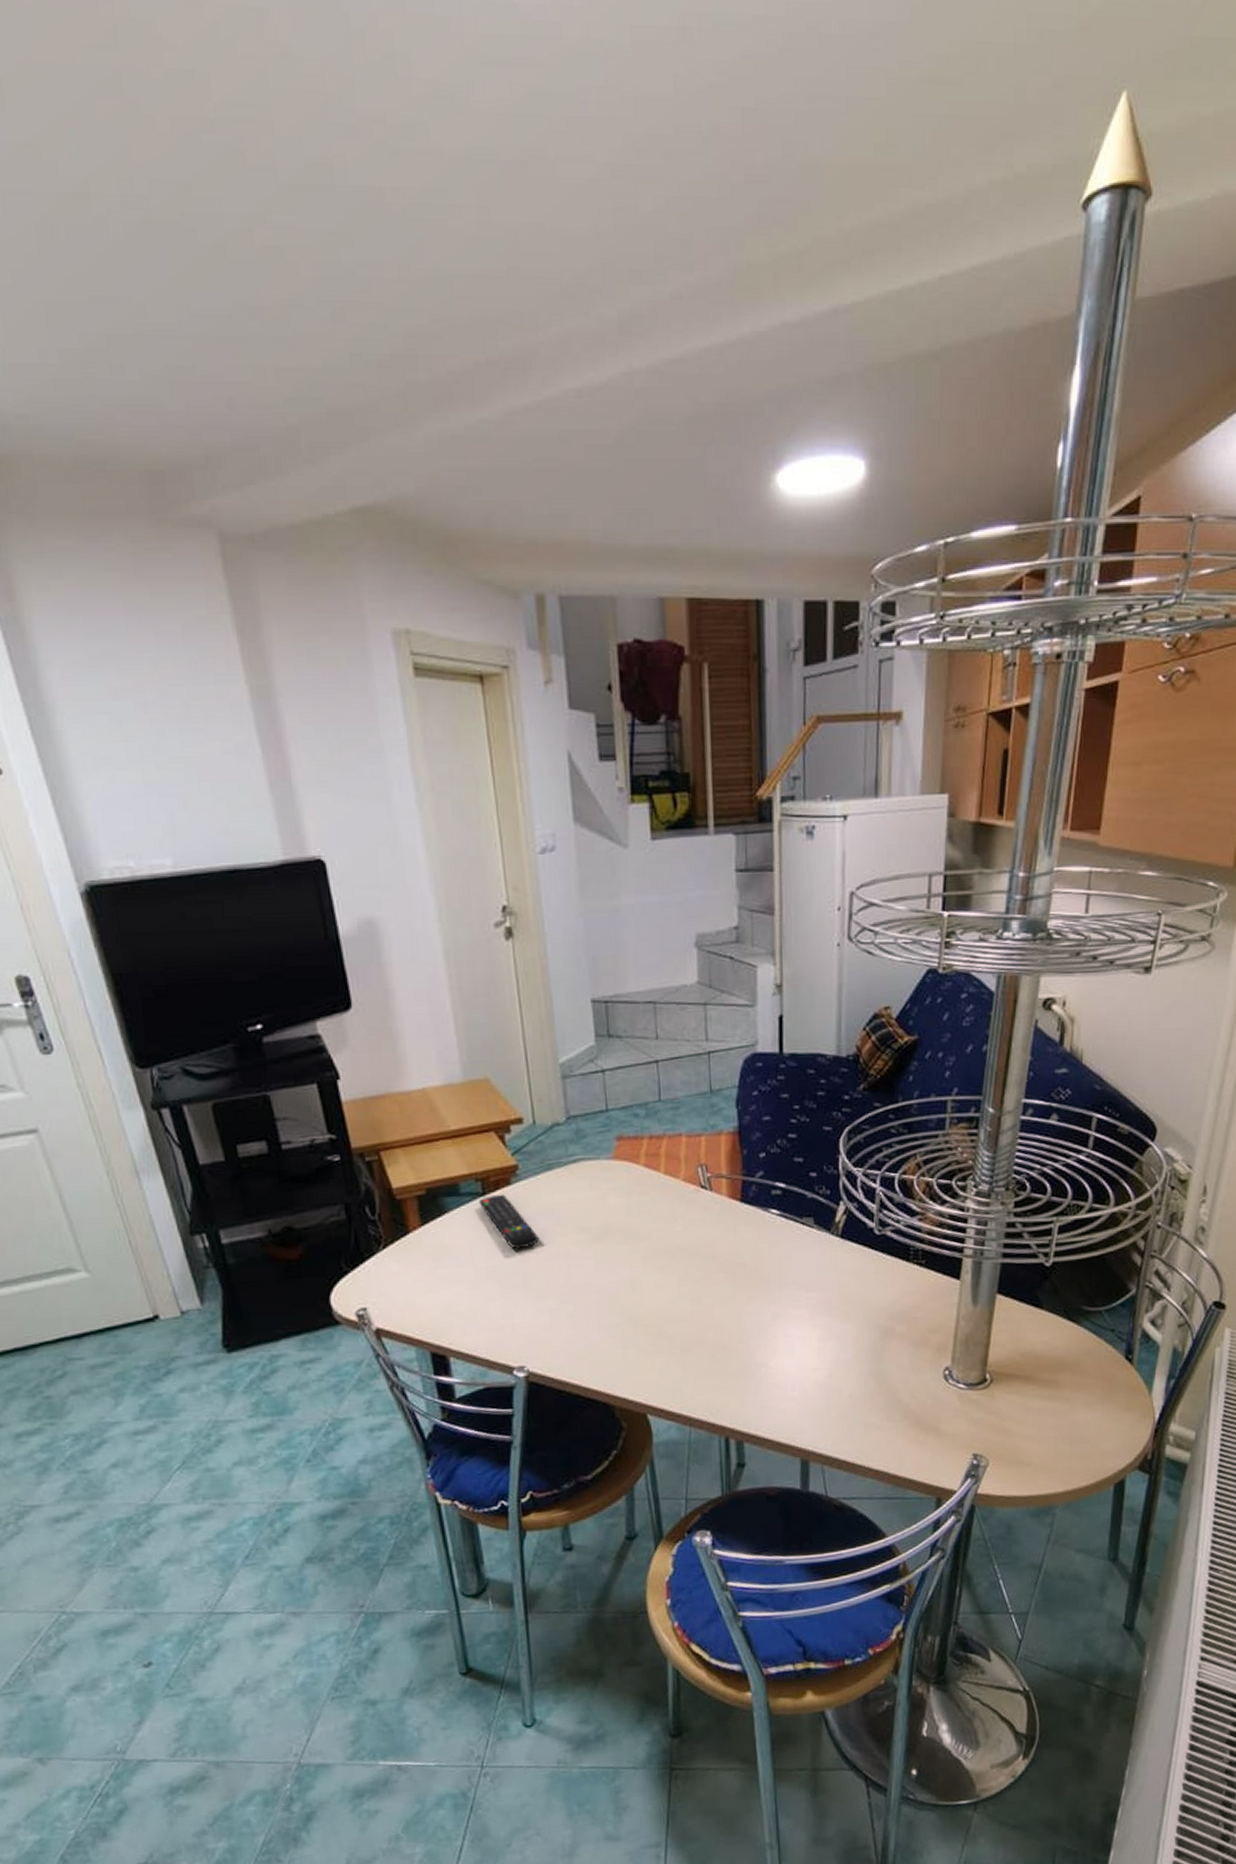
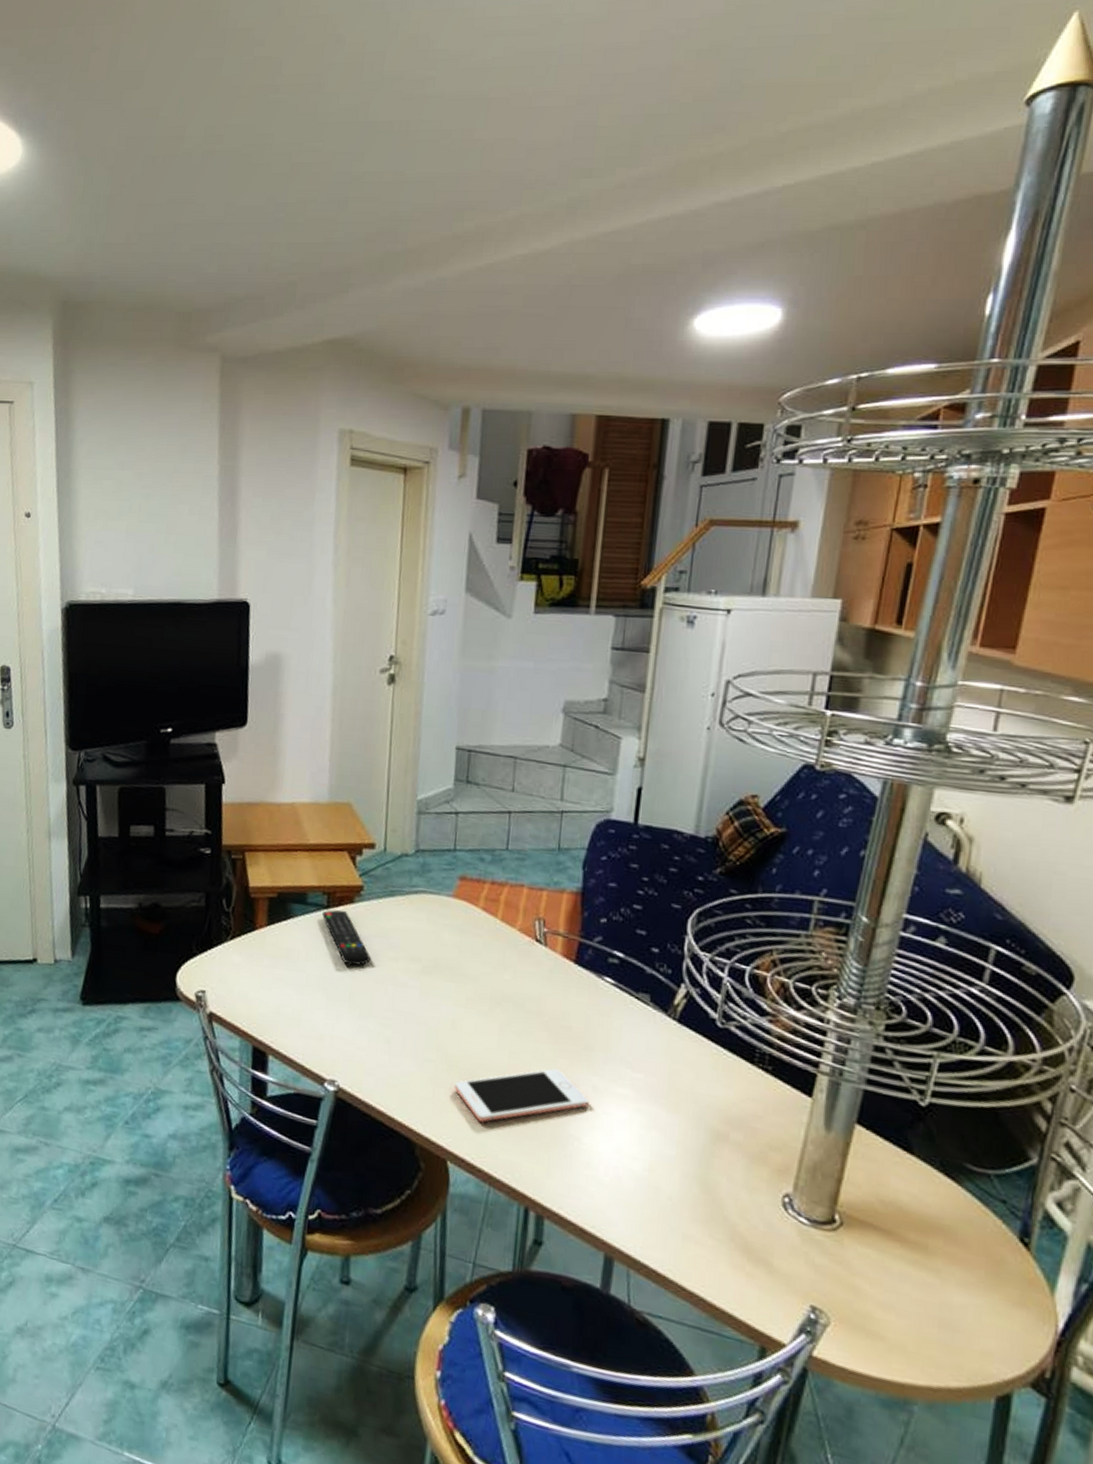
cell phone: none [643,1305,770,1371] -> present [454,1068,589,1122]

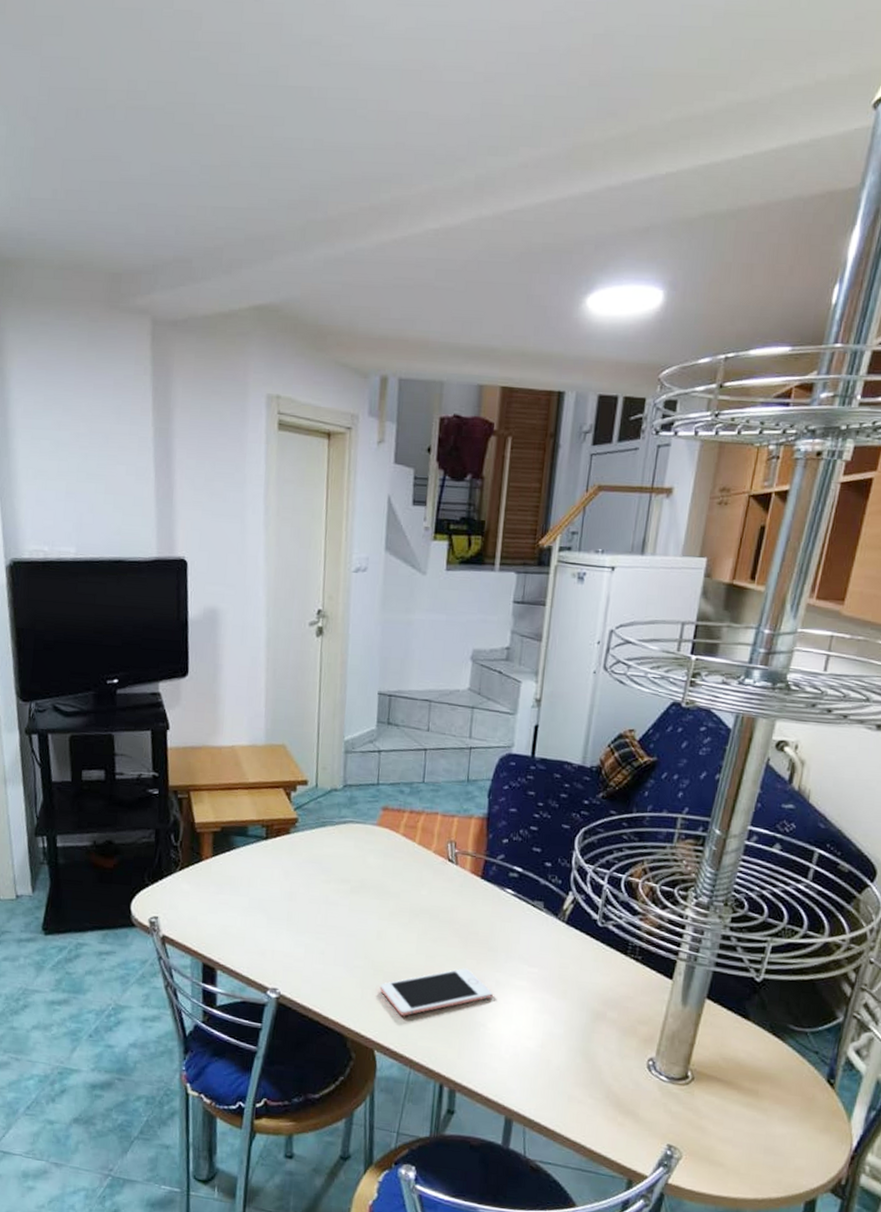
remote control: present [321,910,372,966] -> none [261,840,306,889]

